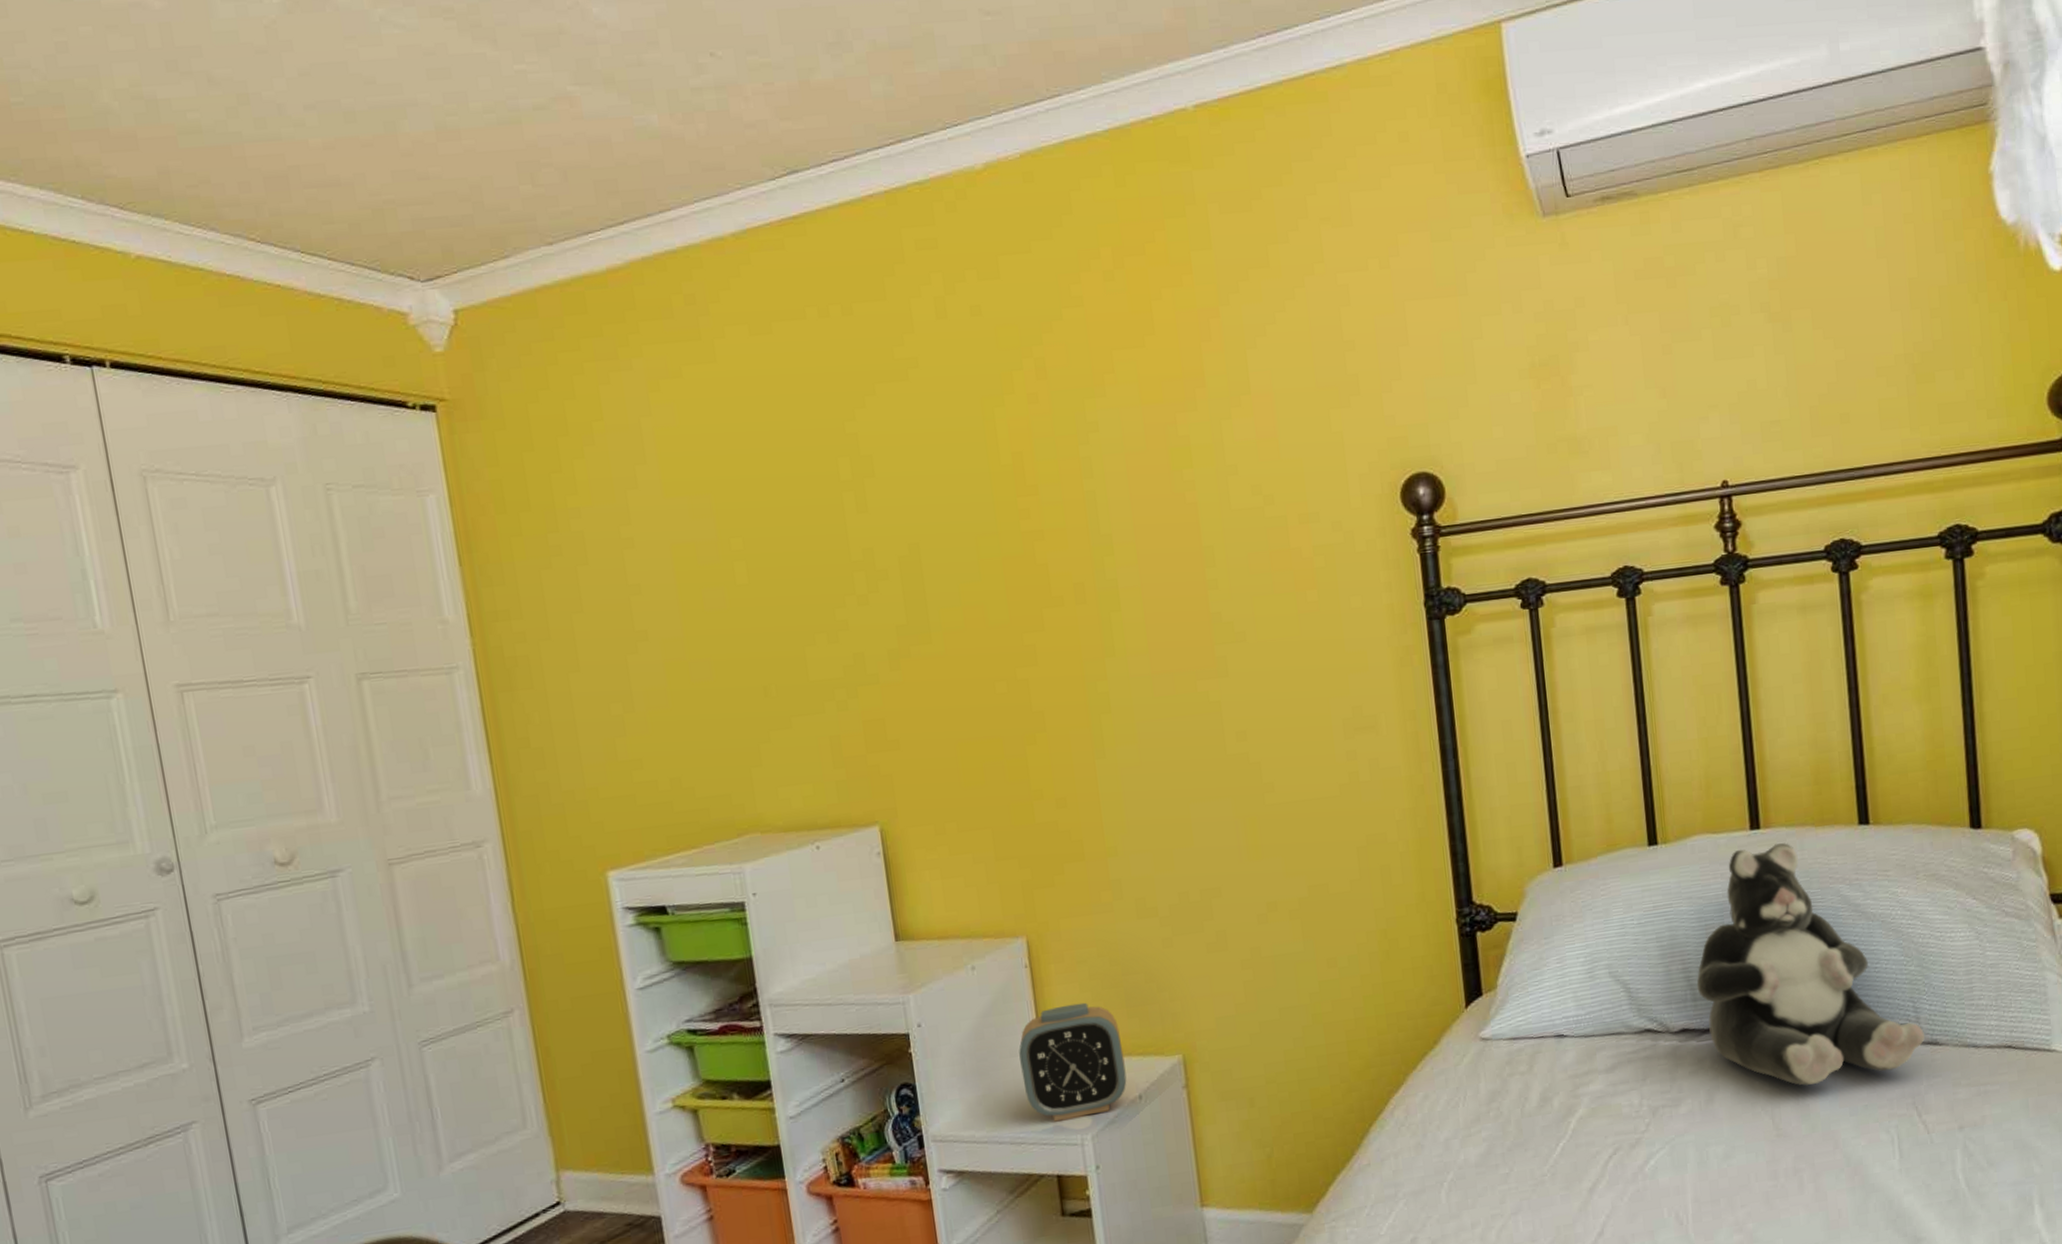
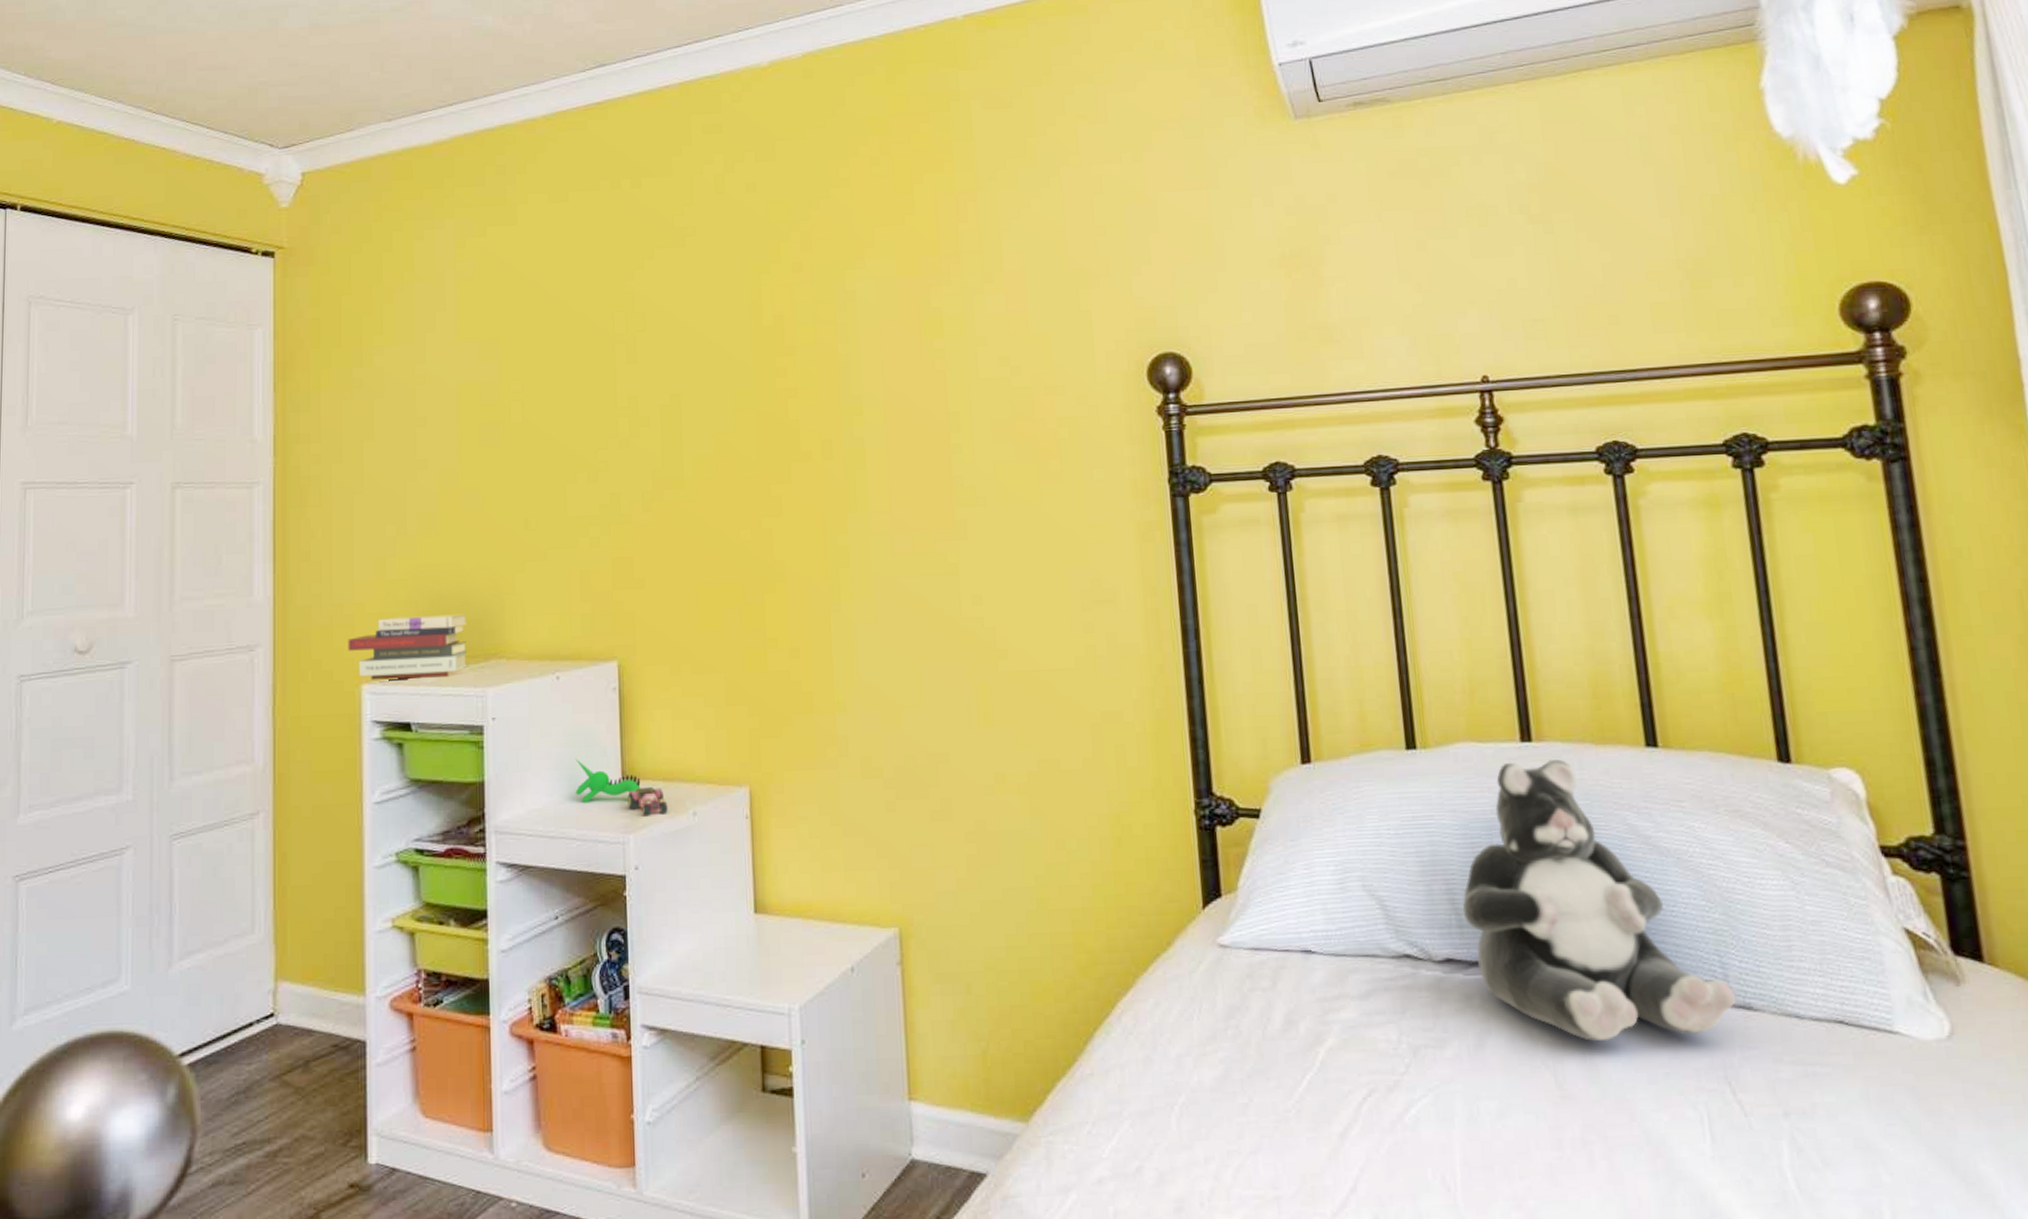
books: none [585,790,723,867] -> present [348,614,470,680]
toy dinosaur: none [845,926,916,969] -> present [575,759,641,804]
toy car: none [903,946,946,976] -> present [627,786,668,817]
alarm clock: present [1019,1002,1127,1122] -> none [733,861,840,987]

